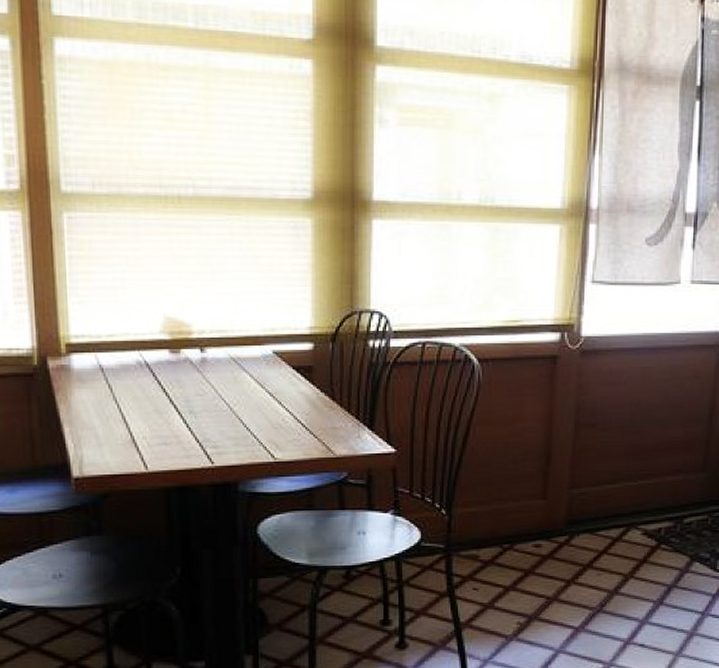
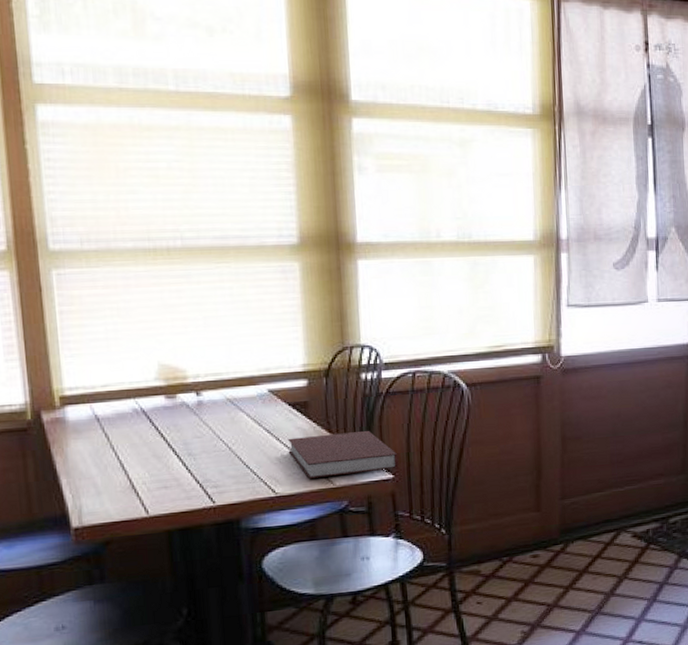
notebook: none [289,401,402,446] -> present [287,431,399,479]

